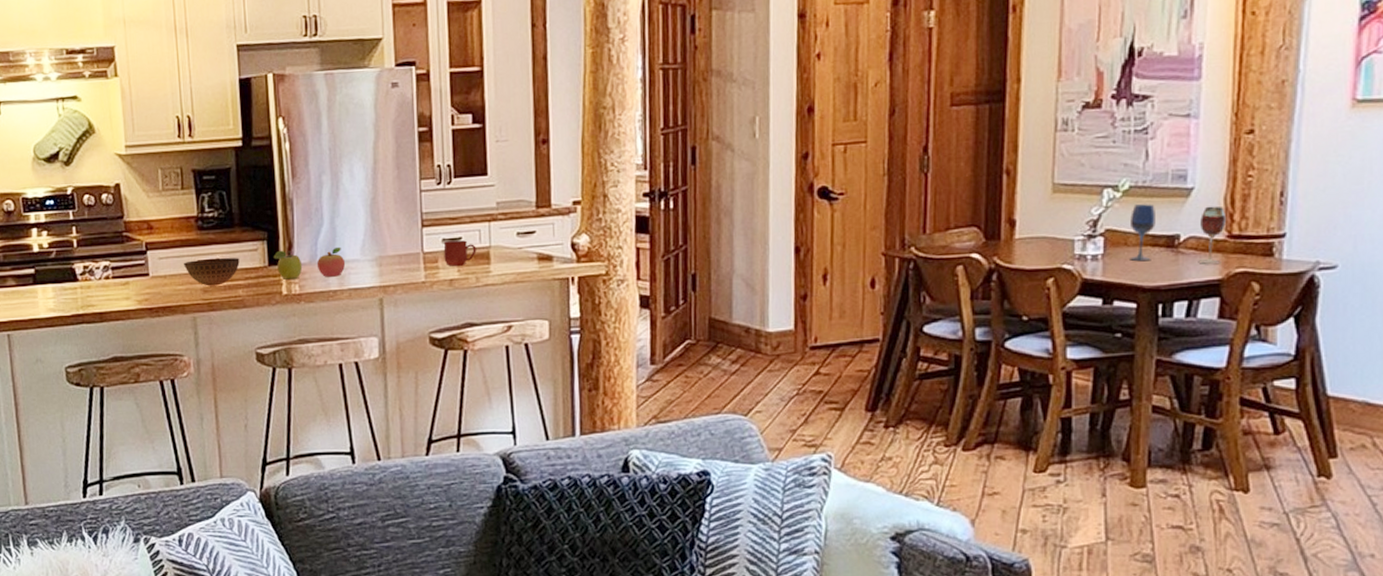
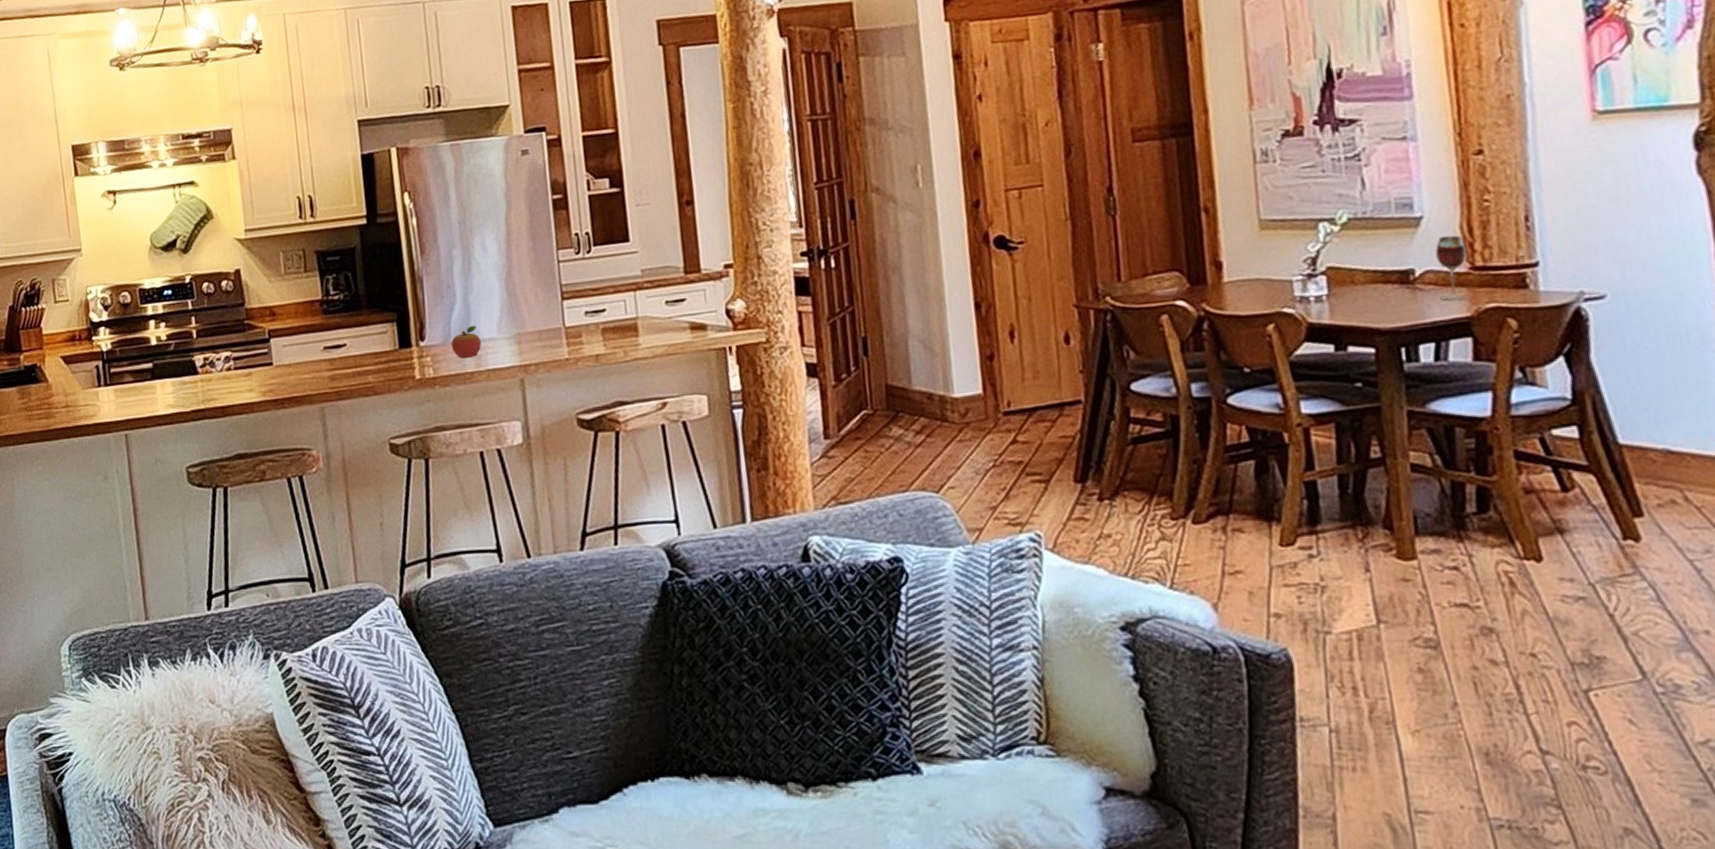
bowl: present [184,257,240,286] -> none [309,341,369,374]
fruit: present [273,250,303,280] -> none [404,331,436,363]
mug: present [443,239,477,267] -> none [586,312,623,342]
wineglass: present [1130,204,1157,262] -> none [1353,236,1385,301]

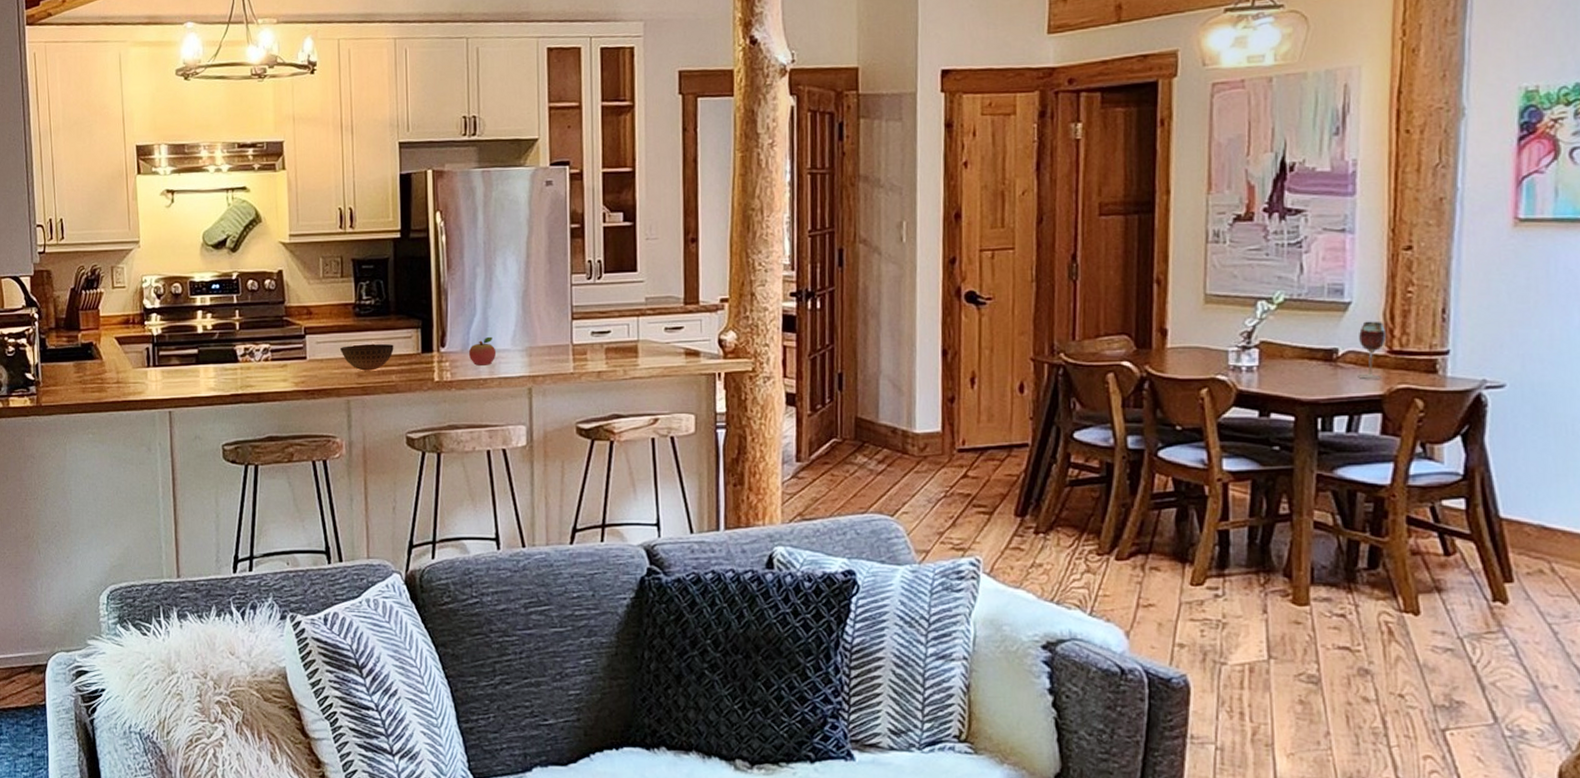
bowl: none [309,341,369,374] -> present [340,343,394,371]

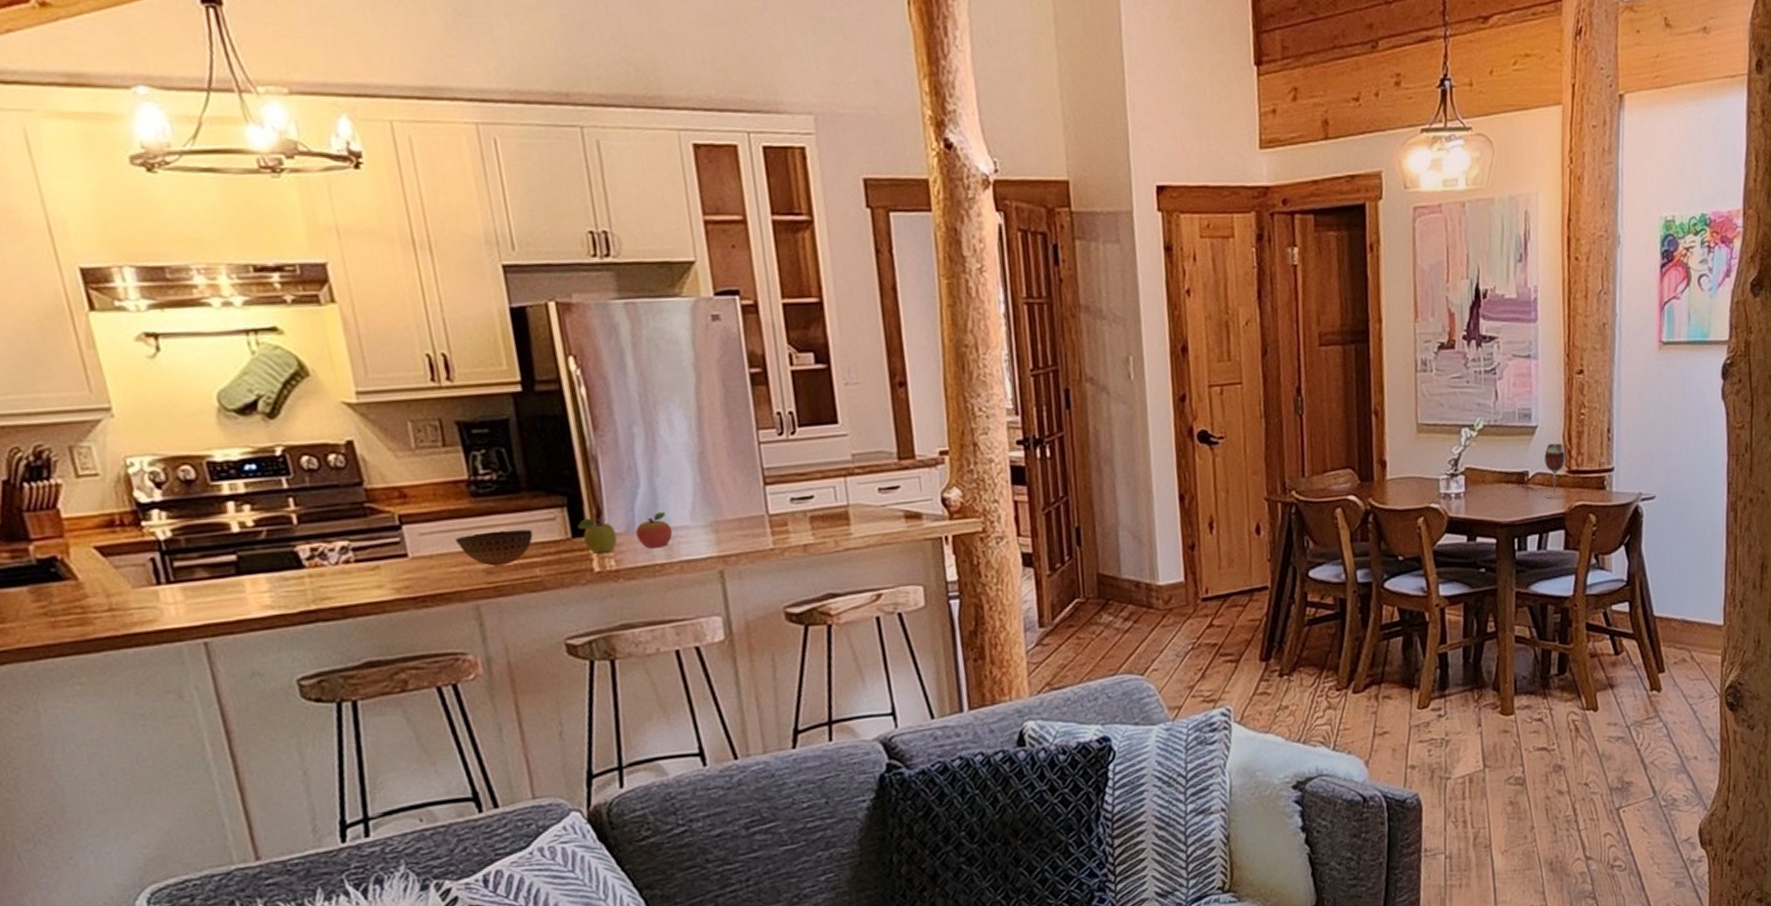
fruit: none [426,338,455,368] -> present [577,518,618,554]

